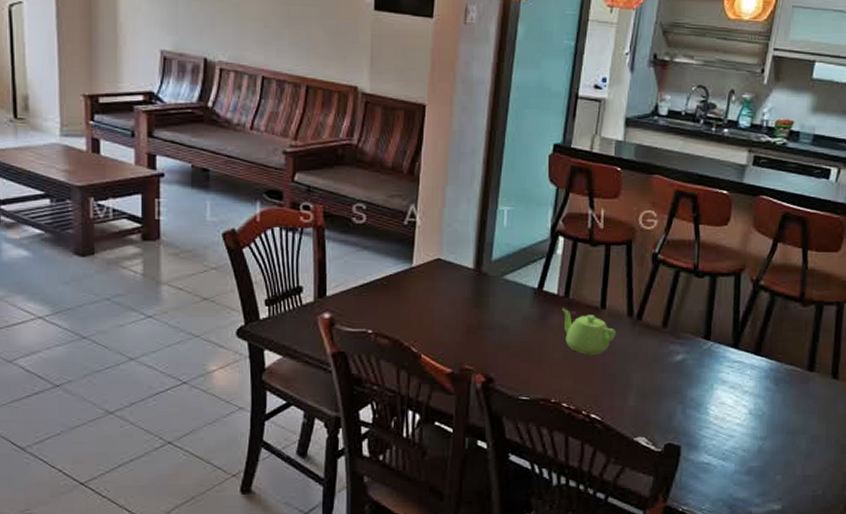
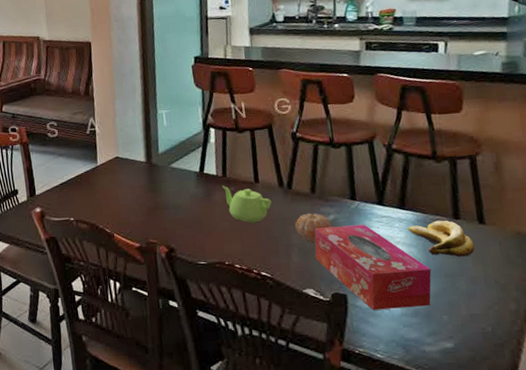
fruit: none [638,350,679,385] -> present [295,213,332,243]
tissue box: none [653,368,774,465] -> present [315,224,432,310]
banana: none [758,371,823,413] -> present [407,220,475,257]

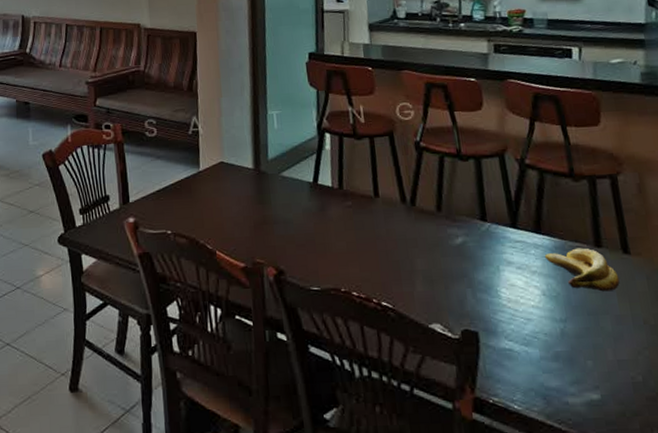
teapot: present [222,185,272,224] -> none [338,199,393,245]
fruit: present [295,213,332,243] -> none [419,234,461,270]
tissue box: present [315,224,432,310] -> none [441,249,573,352]

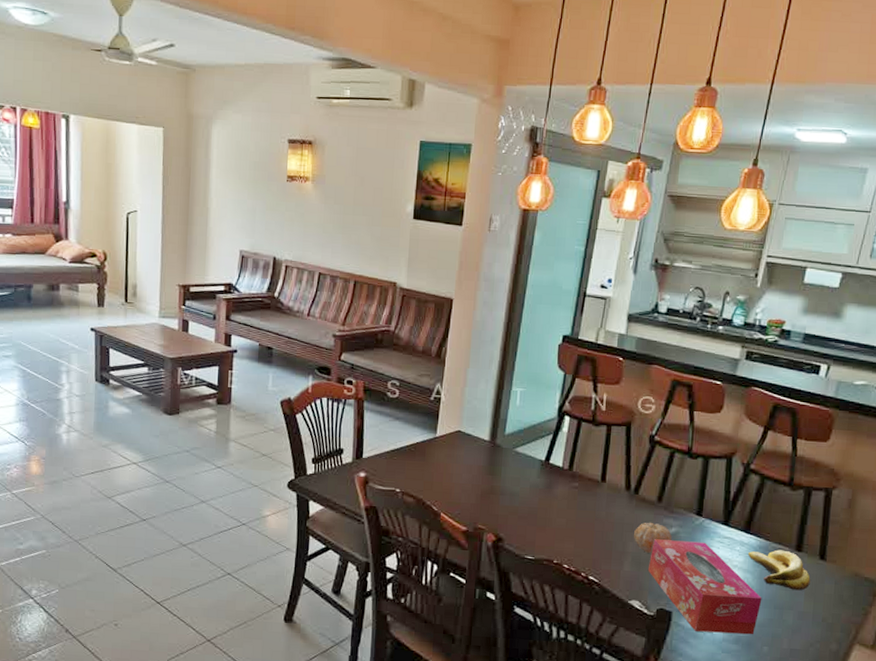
fruit: none [419,234,461,270] -> present [634,522,672,554]
tissue box: none [441,249,573,352] -> present [647,539,762,635]

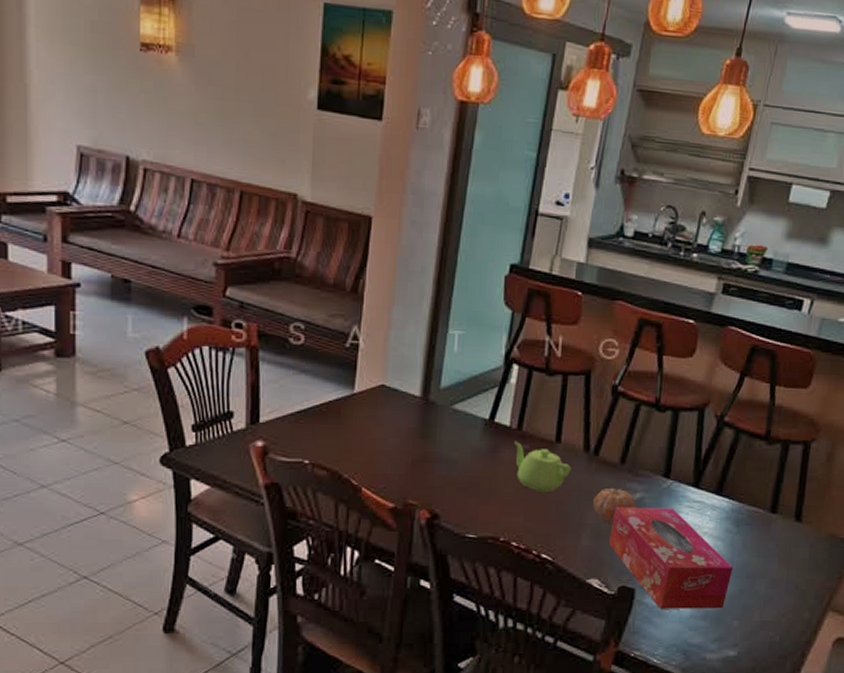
teapot: none [566,479,615,525] -> present [514,441,571,494]
banana: present [747,549,811,591] -> none [719,512,785,557]

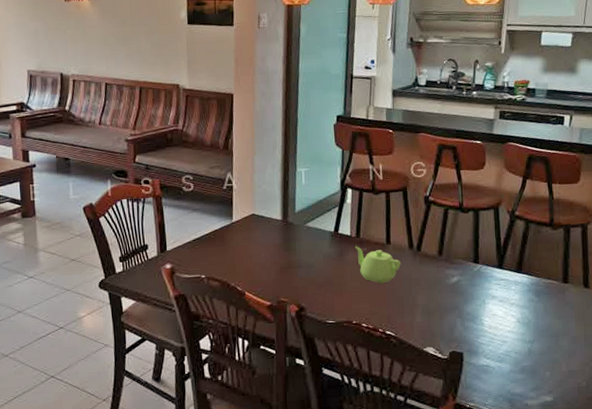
fruit: present [593,487,636,525] -> none [421,274,455,304]
tissue box: present [608,507,733,609] -> none [437,286,540,367]

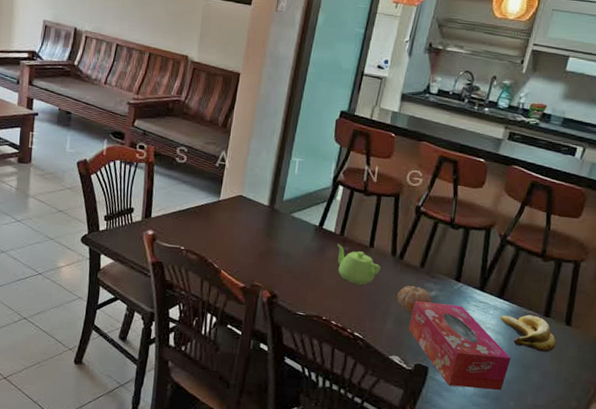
fruit: none [421,274,455,304] -> present [397,285,432,315]
tissue box: none [437,286,540,367] -> present [408,301,511,391]
banana: none [522,284,579,318] -> present [500,314,556,353]

